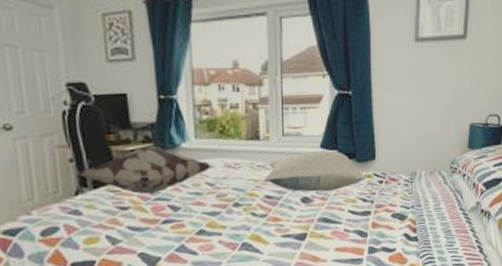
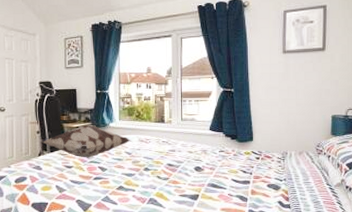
pillow: present [265,150,365,192] -> none [168,132,245,163]

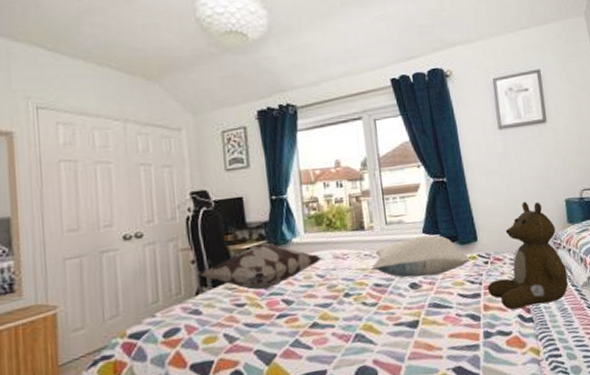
pillow: none [168,132,245,163] -> present [372,235,470,278]
teddy bear: none [257,113,324,197] -> present [488,201,569,310]

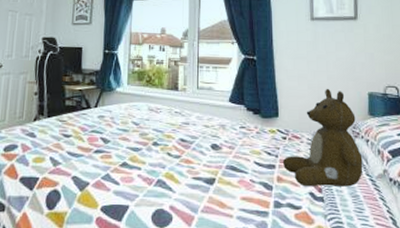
decorative pillow: present [200,243,322,290] -> none [39,88,139,127]
pillow: present [372,235,470,278] -> none [180,104,269,141]

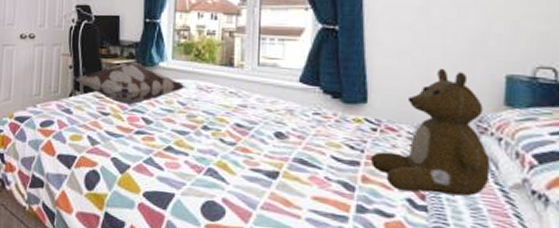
decorative pillow: none [39,88,139,127] -> present [75,62,185,105]

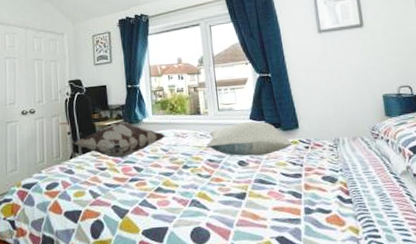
pillow: none [236,84,353,130] -> present [207,121,292,156]
teddy bear: present [371,68,490,197] -> none [308,95,387,191]

